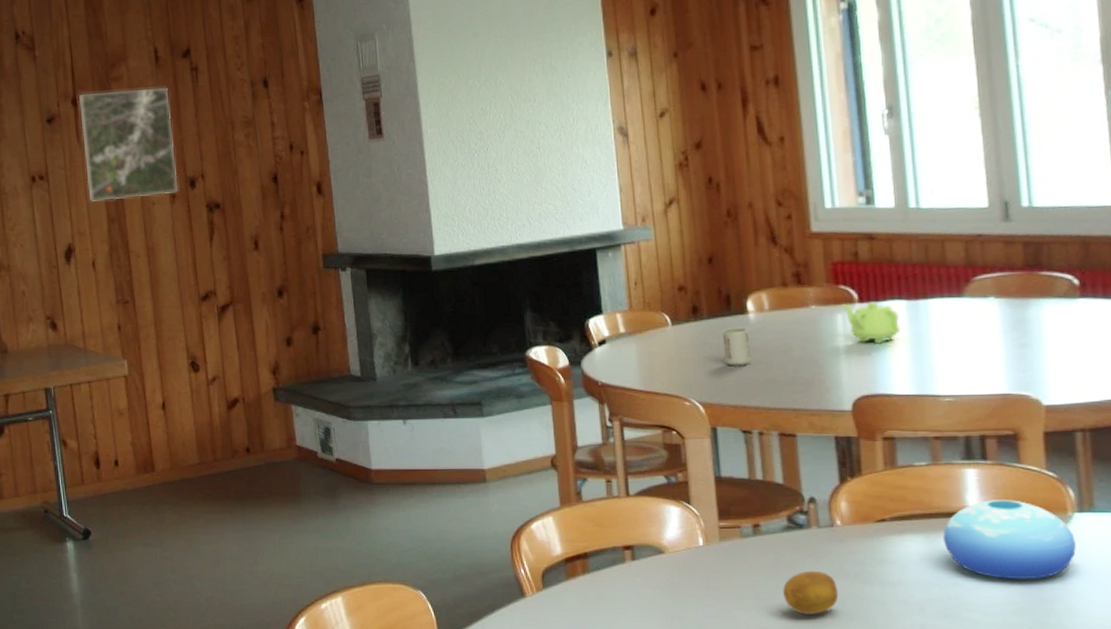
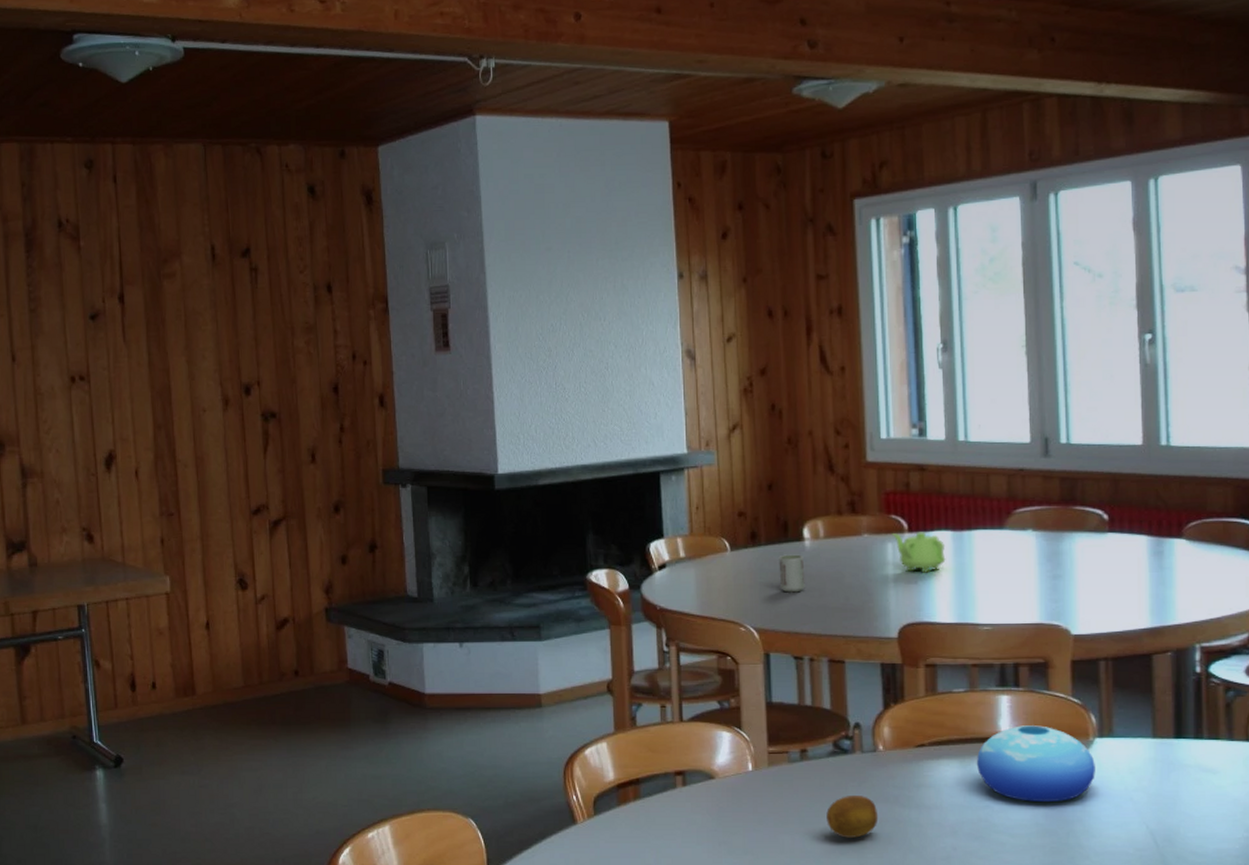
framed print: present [78,88,178,201] -> none [126,288,232,406]

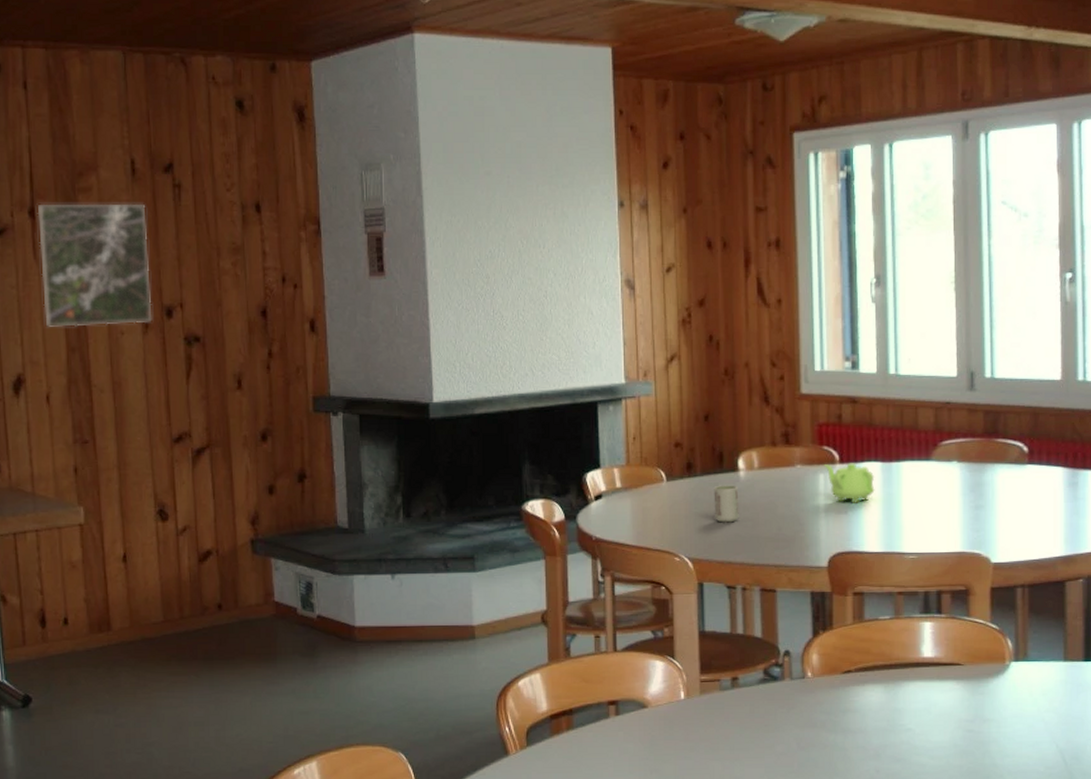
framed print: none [126,288,232,406] -> present [37,205,152,327]
fruit: present [826,794,879,838] -> none [756,720,806,763]
bowl: present [976,725,1095,802] -> none [899,651,1011,724]

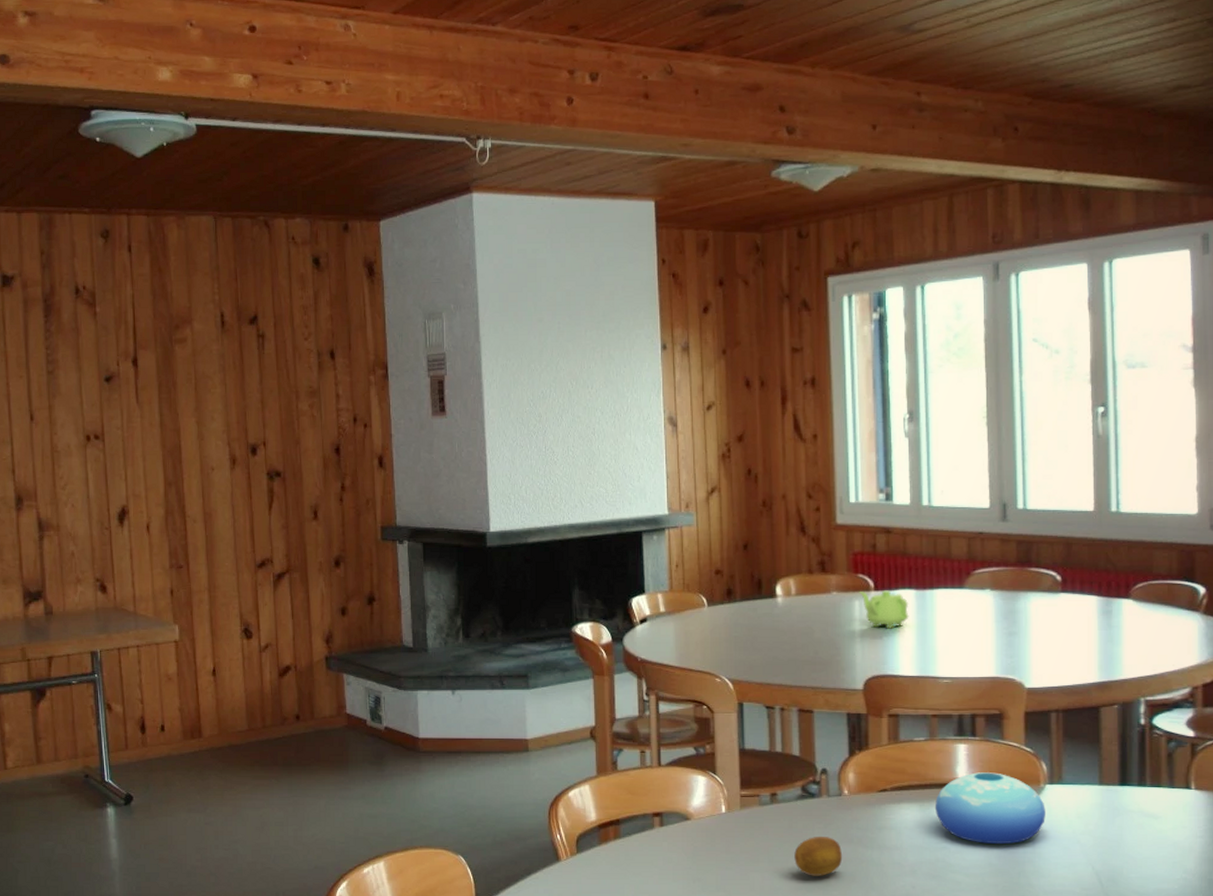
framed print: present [37,205,152,327] -> none [139,353,239,464]
cup: present [714,485,739,523] -> none [753,610,777,646]
fruit: none [756,720,806,763] -> present [794,836,843,876]
bowl: none [899,651,1011,724] -> present [934,772,1045,844]

